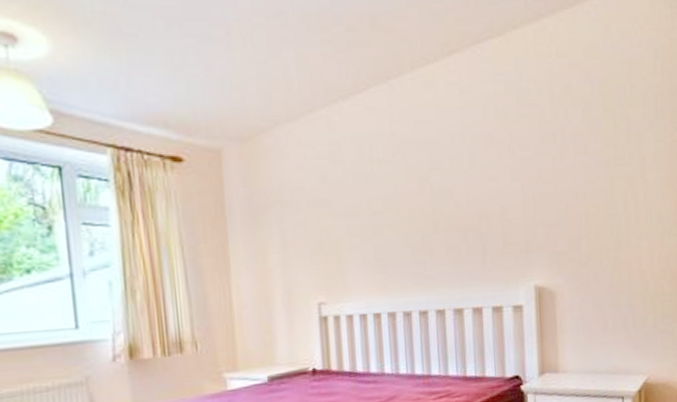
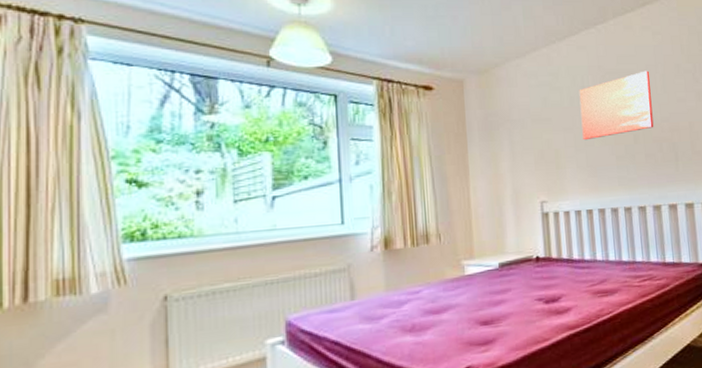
wall art: none [366,140,458,228] -> present [579,70,654,141]

